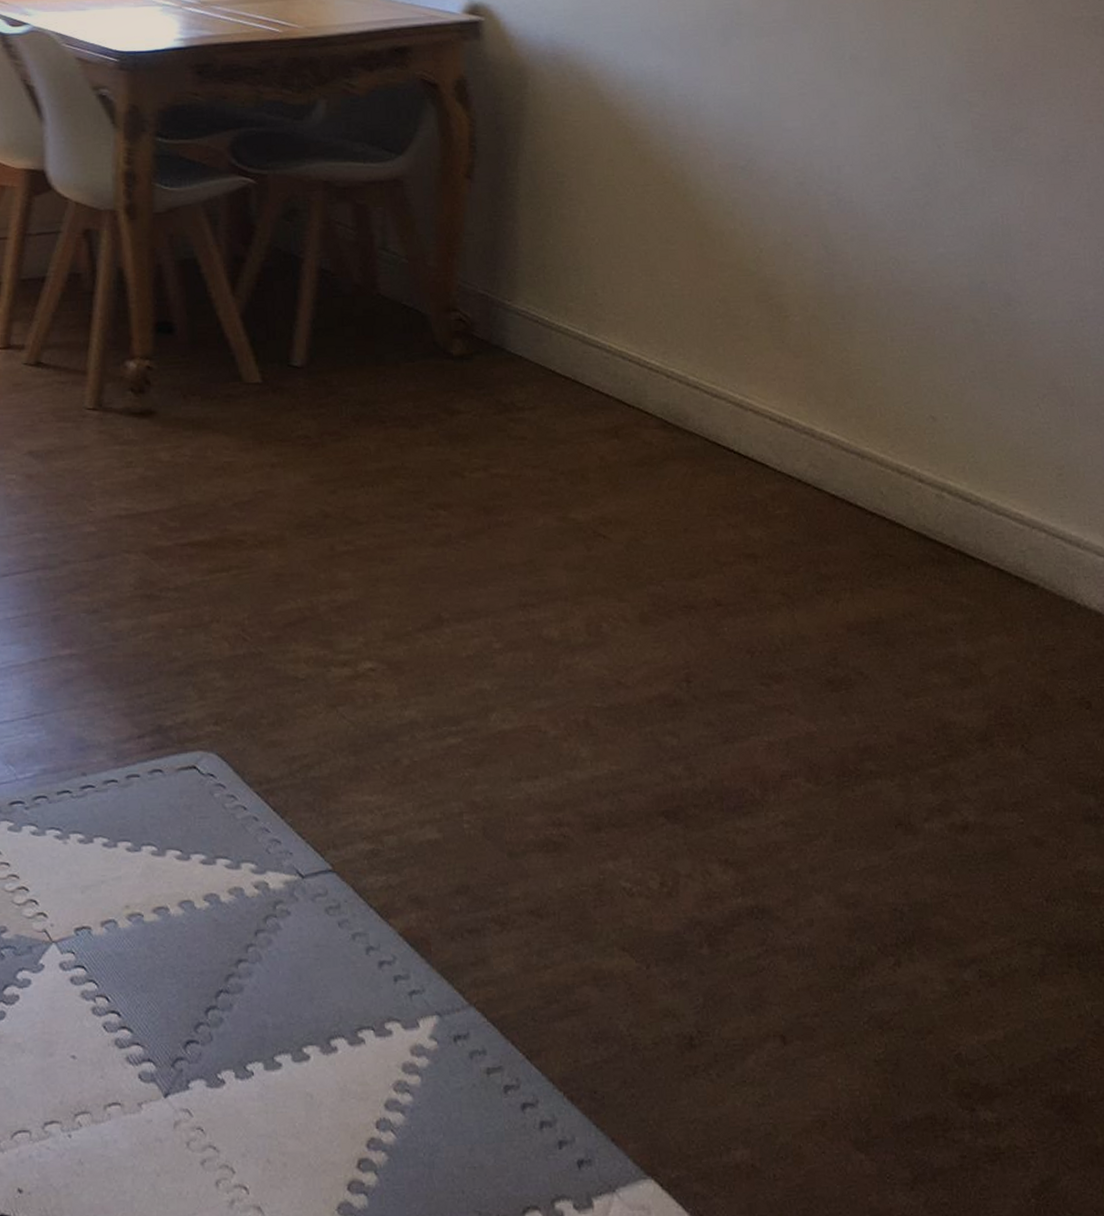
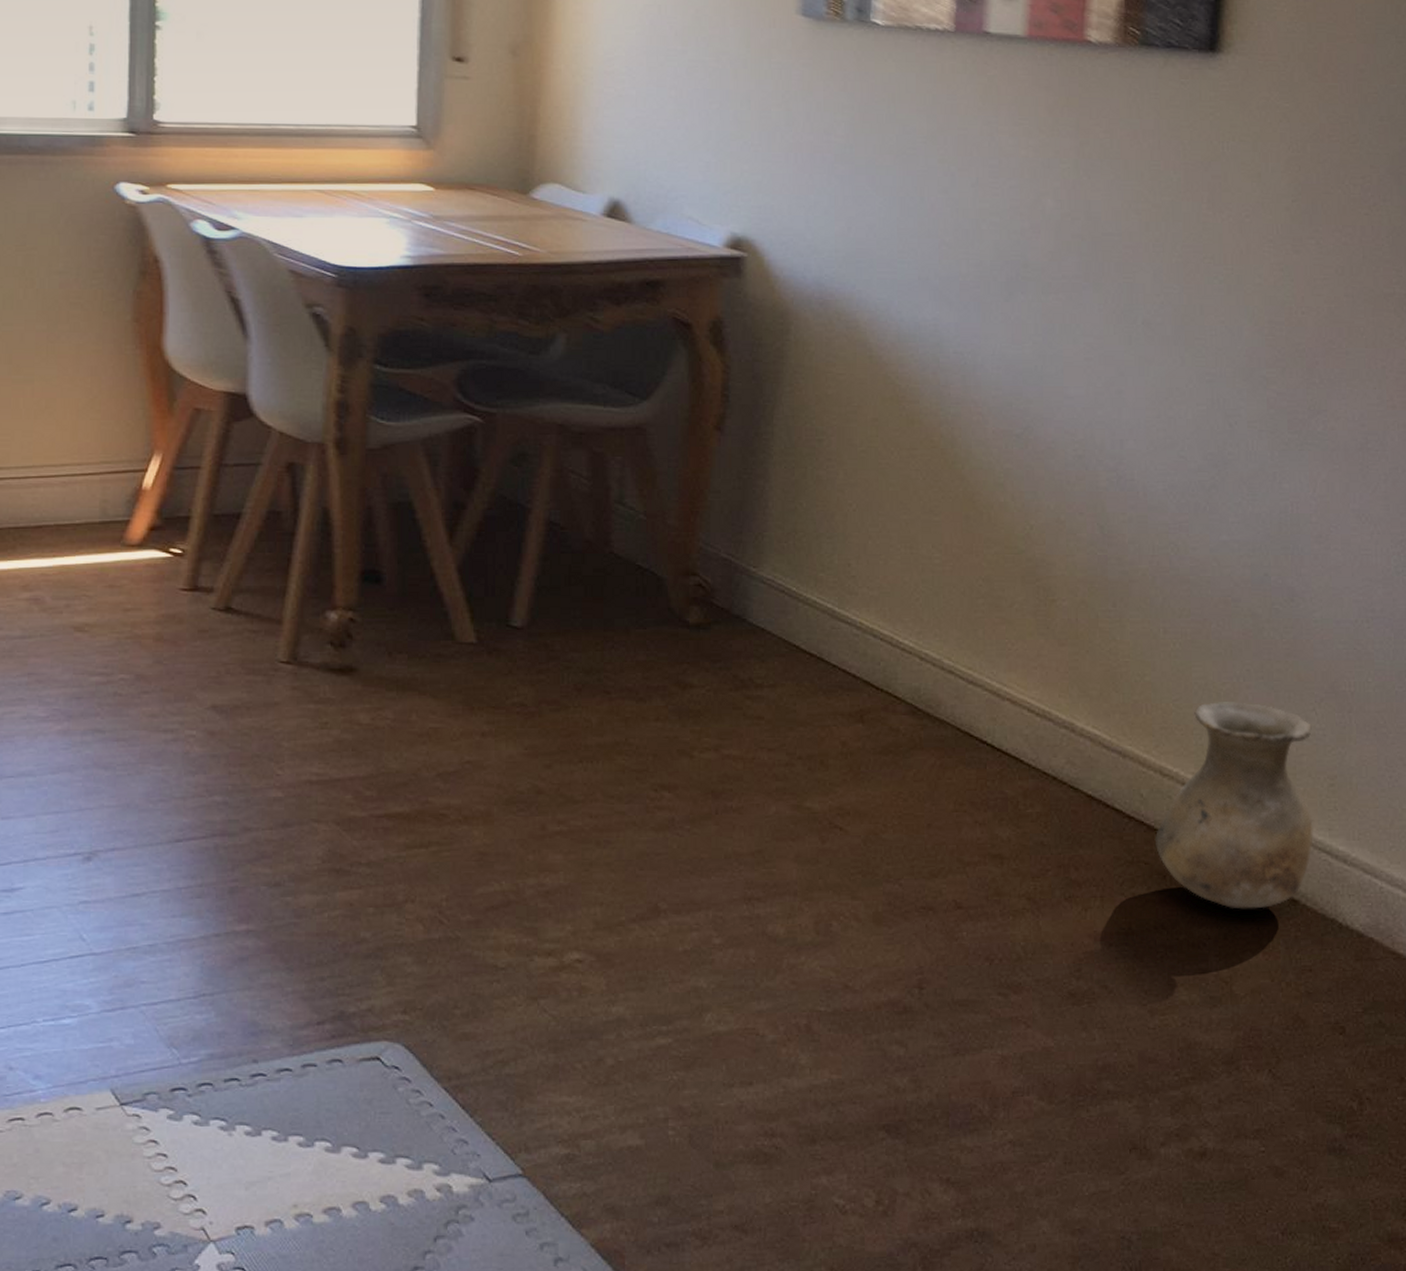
vase: none [897,401,1047,595] -> present [1154,702,1313,909]

